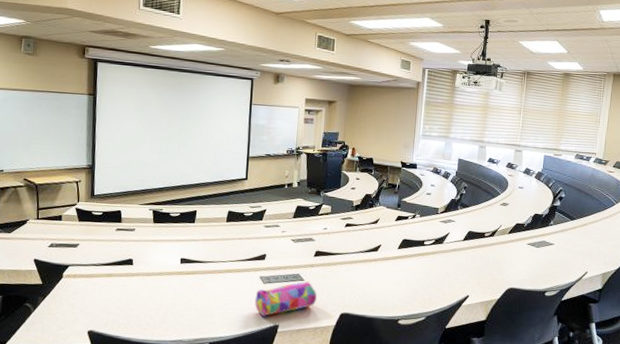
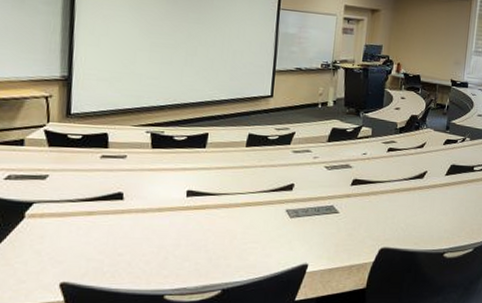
pencil case: present [255,281,317,317] -> none [279,214,353,256]

